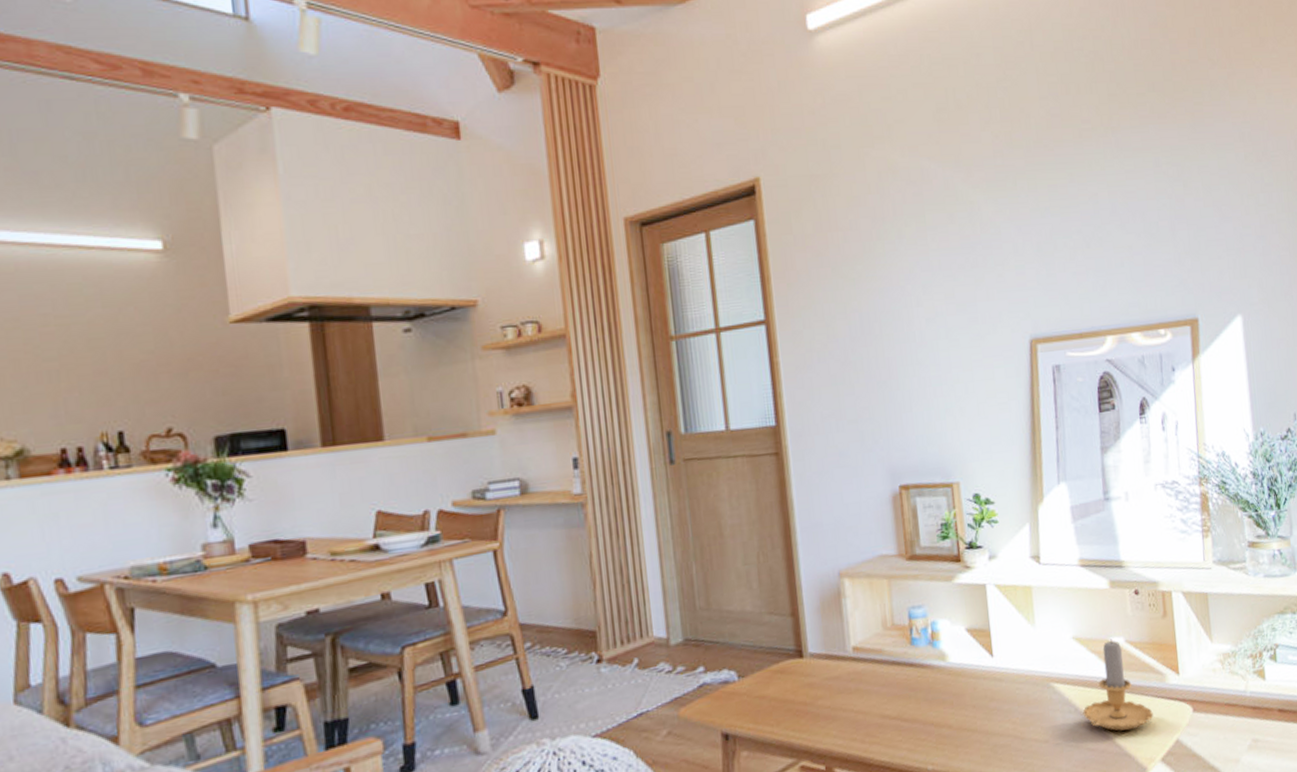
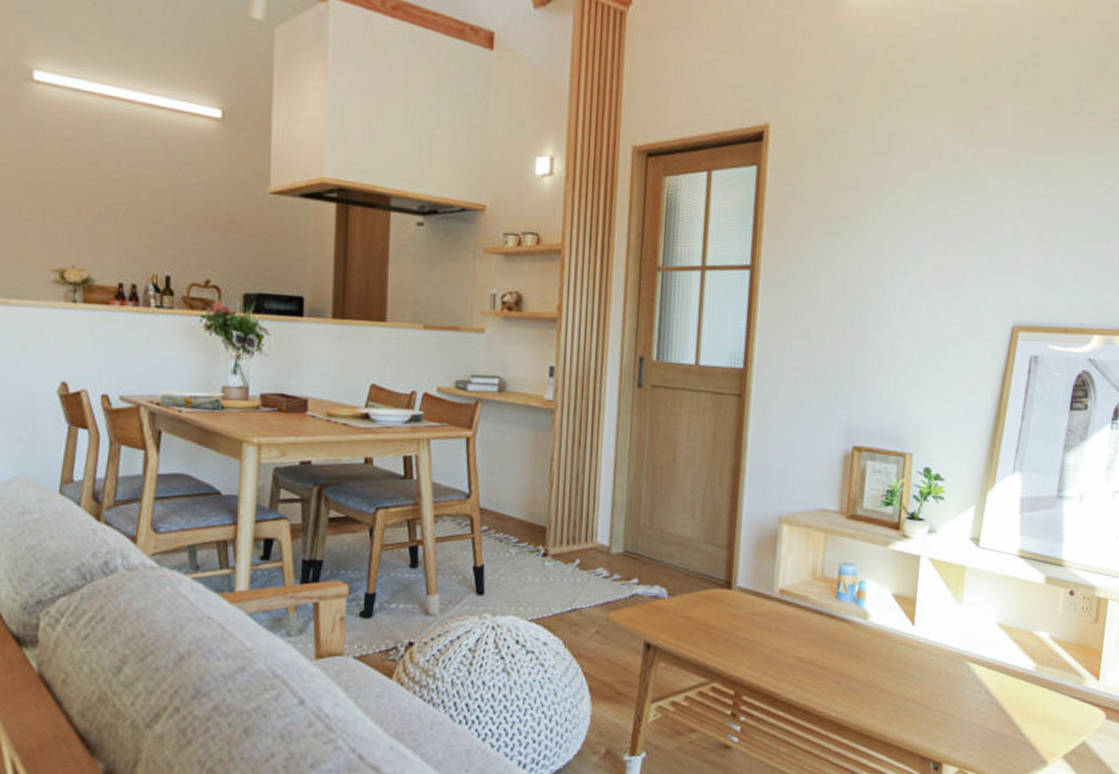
candle: present [1082,638,1153,731] -> none [993,632,1064,722]

